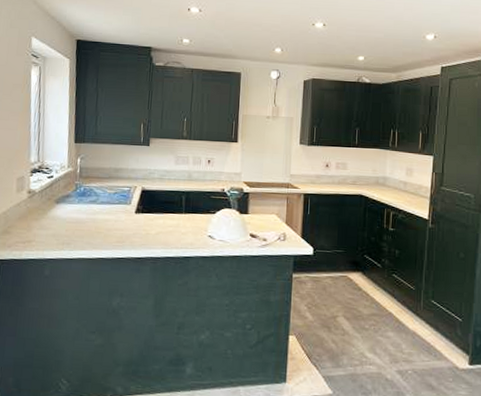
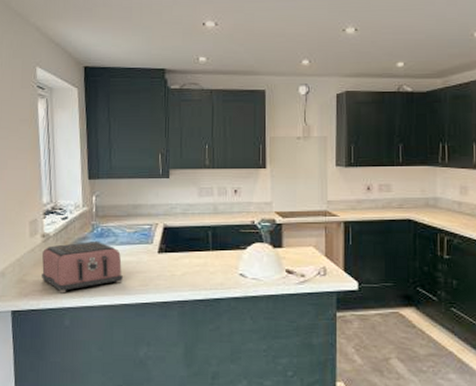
toaster: none [25,199,102,246] -> present [42,240,123,294]

